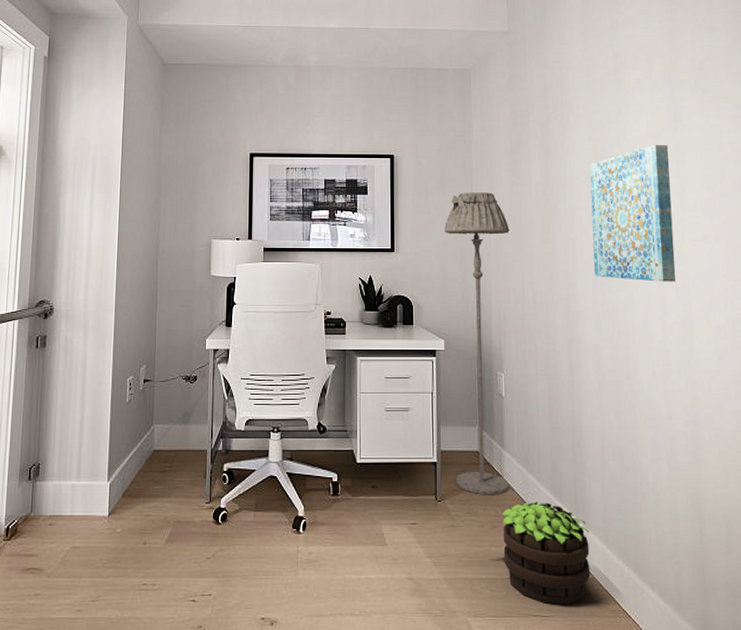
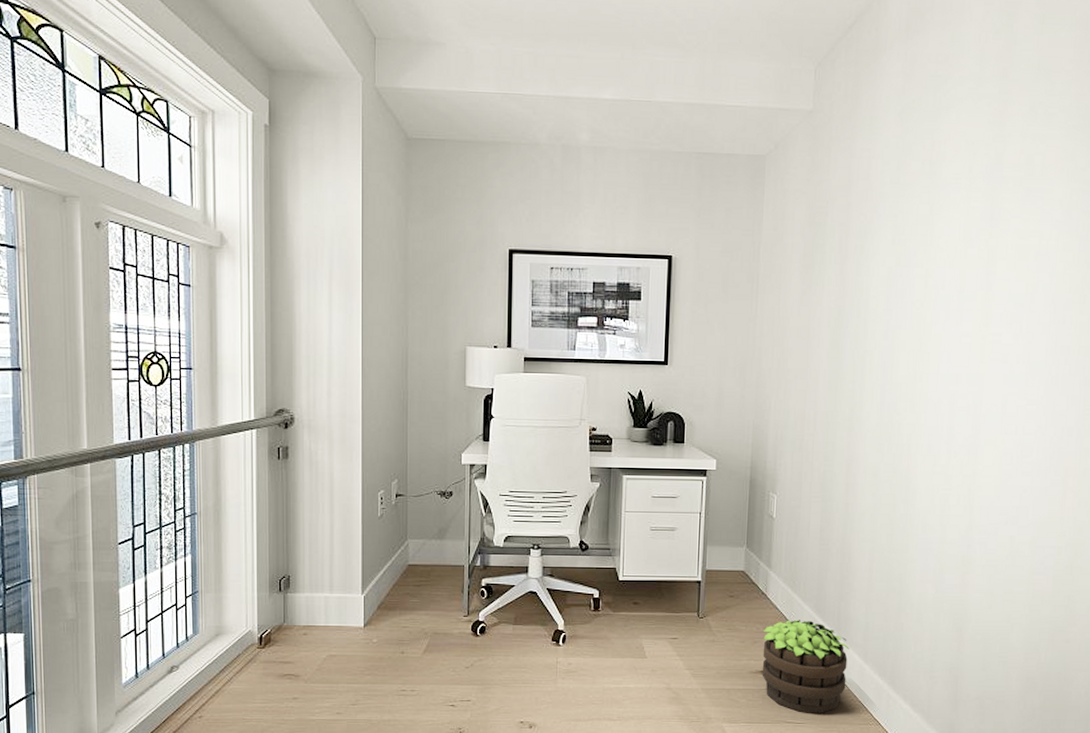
floor lamp: present [444,192,510,495] -> none [719,300,795,613]
wall art: present [589,144,676,282] -> none [882,251,980,404]

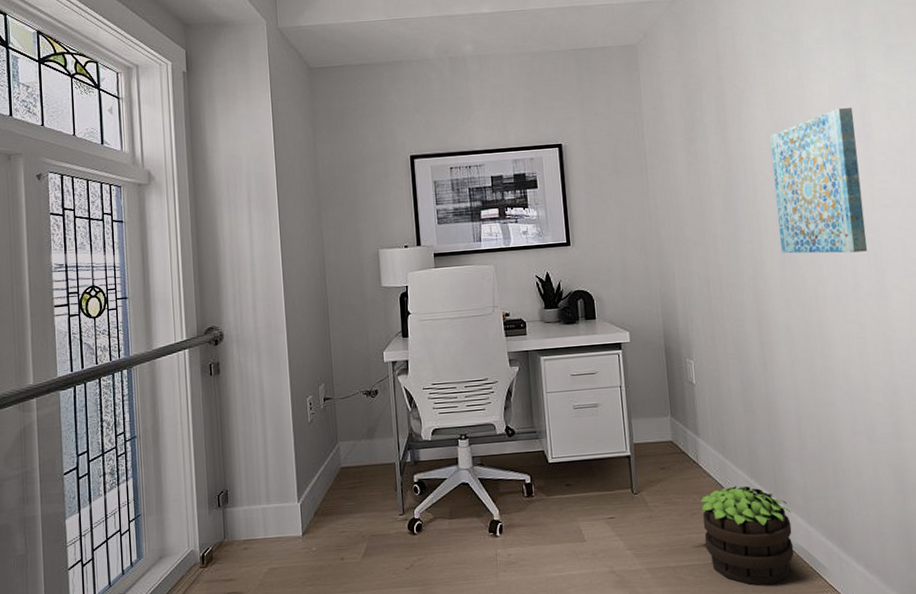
wall art: none [882,251,980,404] -> present [770,107,868,254]

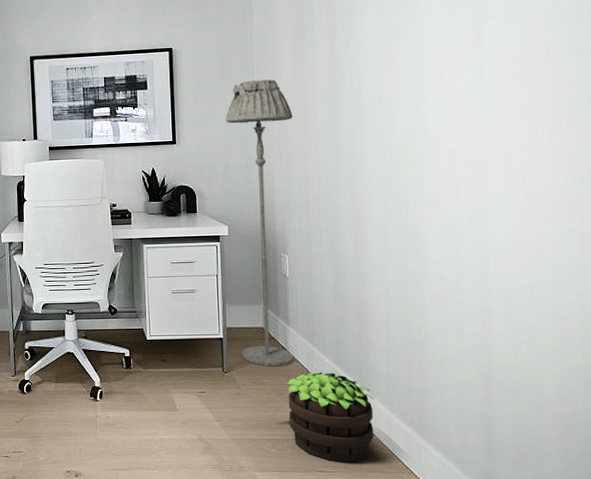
floor lamp: none [620,174,707,484] -> present [225,79,295,367]
wall art: present [770,107,868,254] -> none [378,16,471,160]

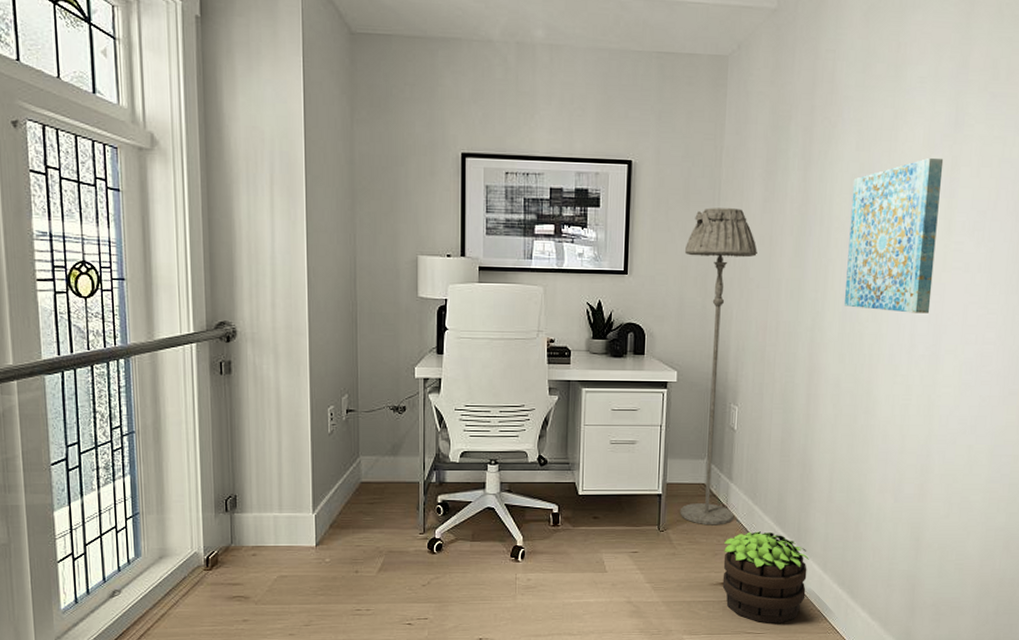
wall art: none [378,16,471,160] -> present [845,157,944,313]

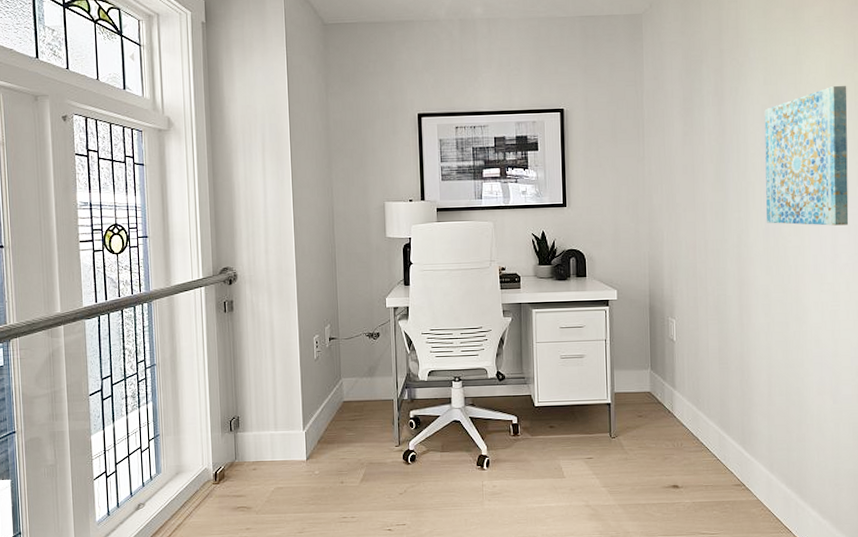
floor lamp: present [680,208,757,526] -> none [615,143,682,431]
potted plant: present [722,531,809,623] -> none [673,435,755,524]

